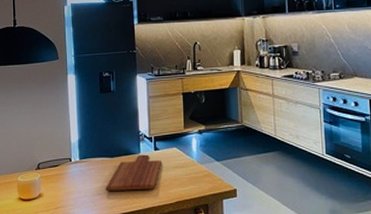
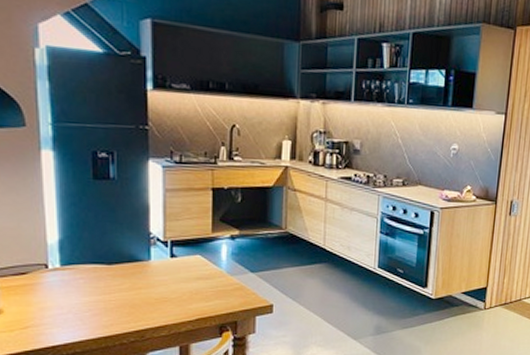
cutting board: present [105,154,162,192] -> none [99,262,181,307]

